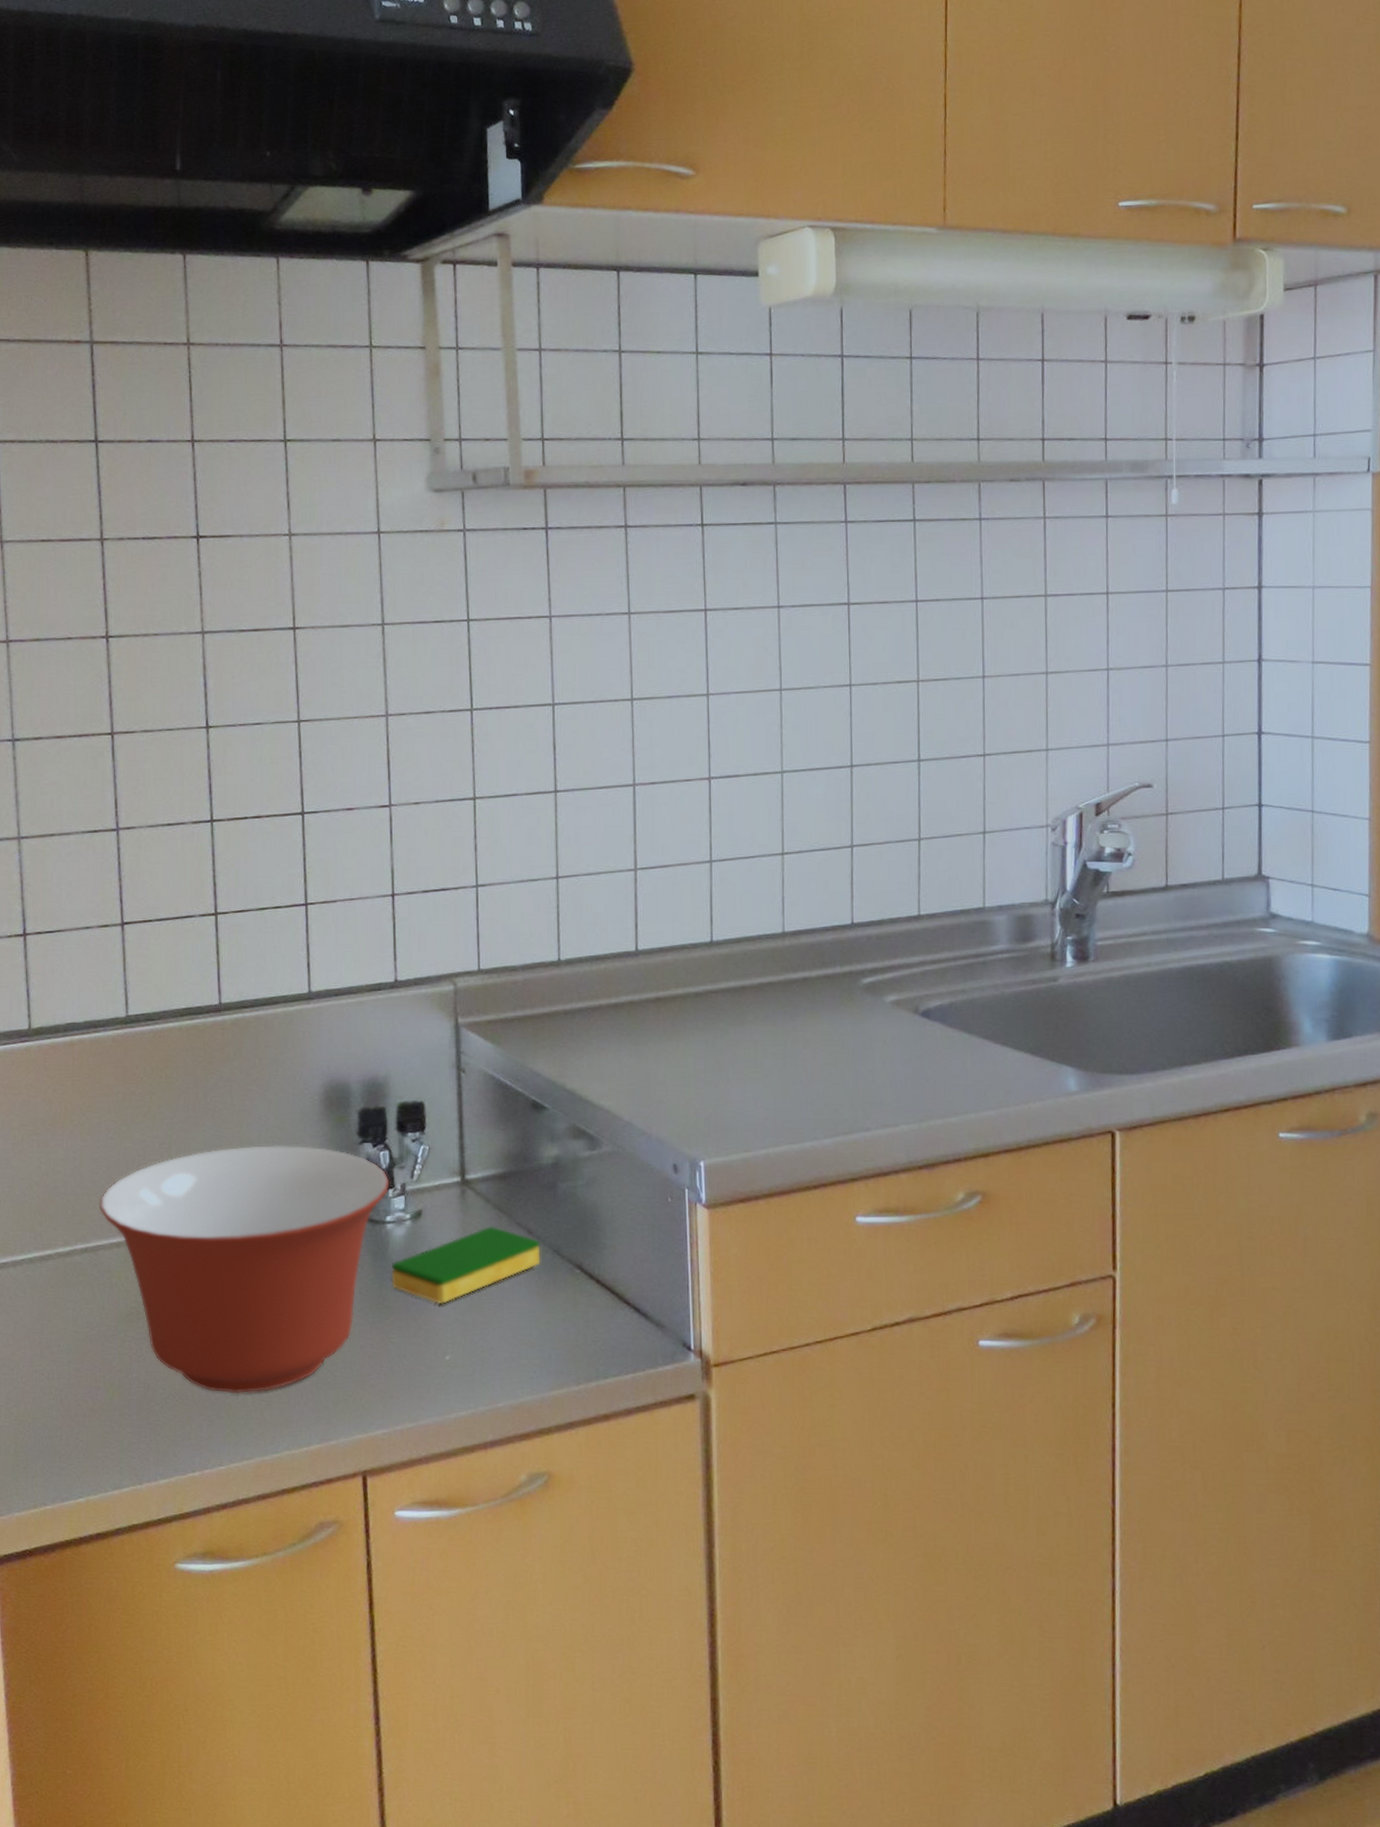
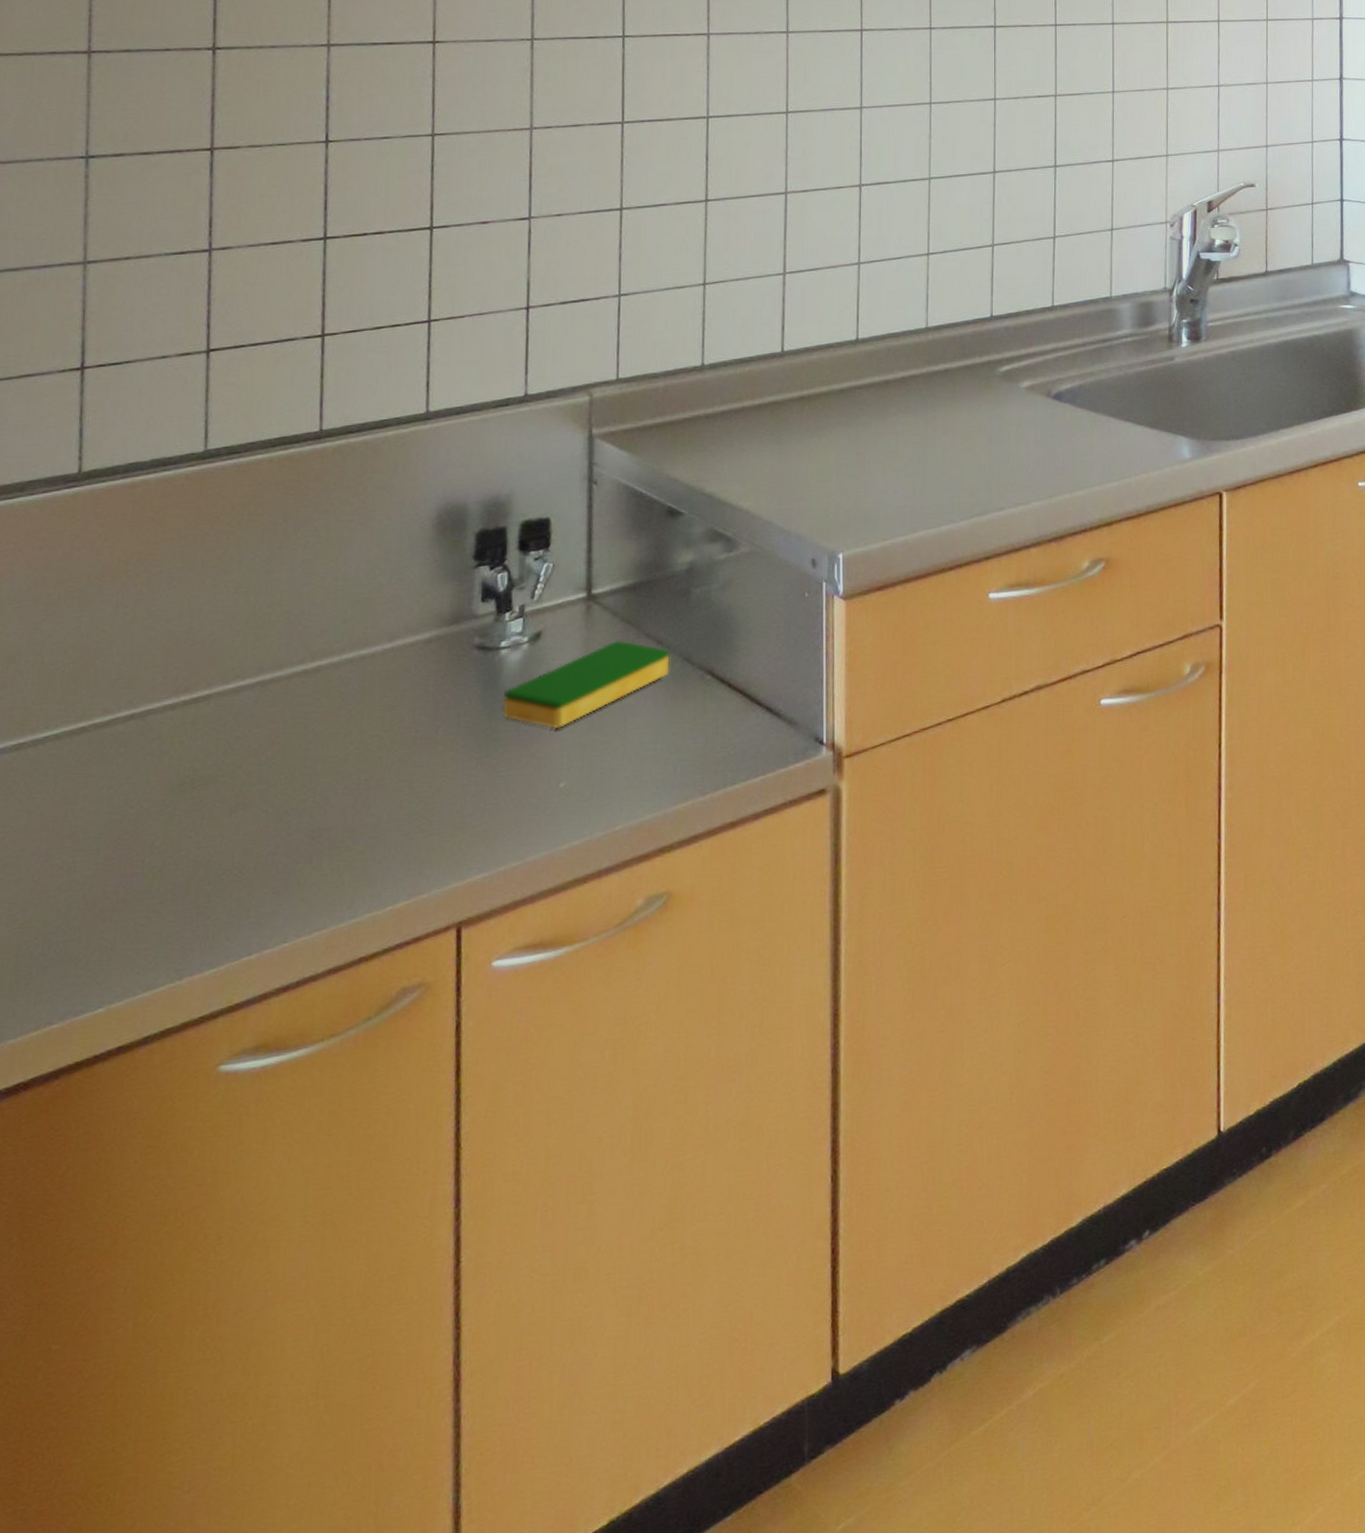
mixing bowl: present [100,1145,390,1394] -> none [153,575,507,860]

